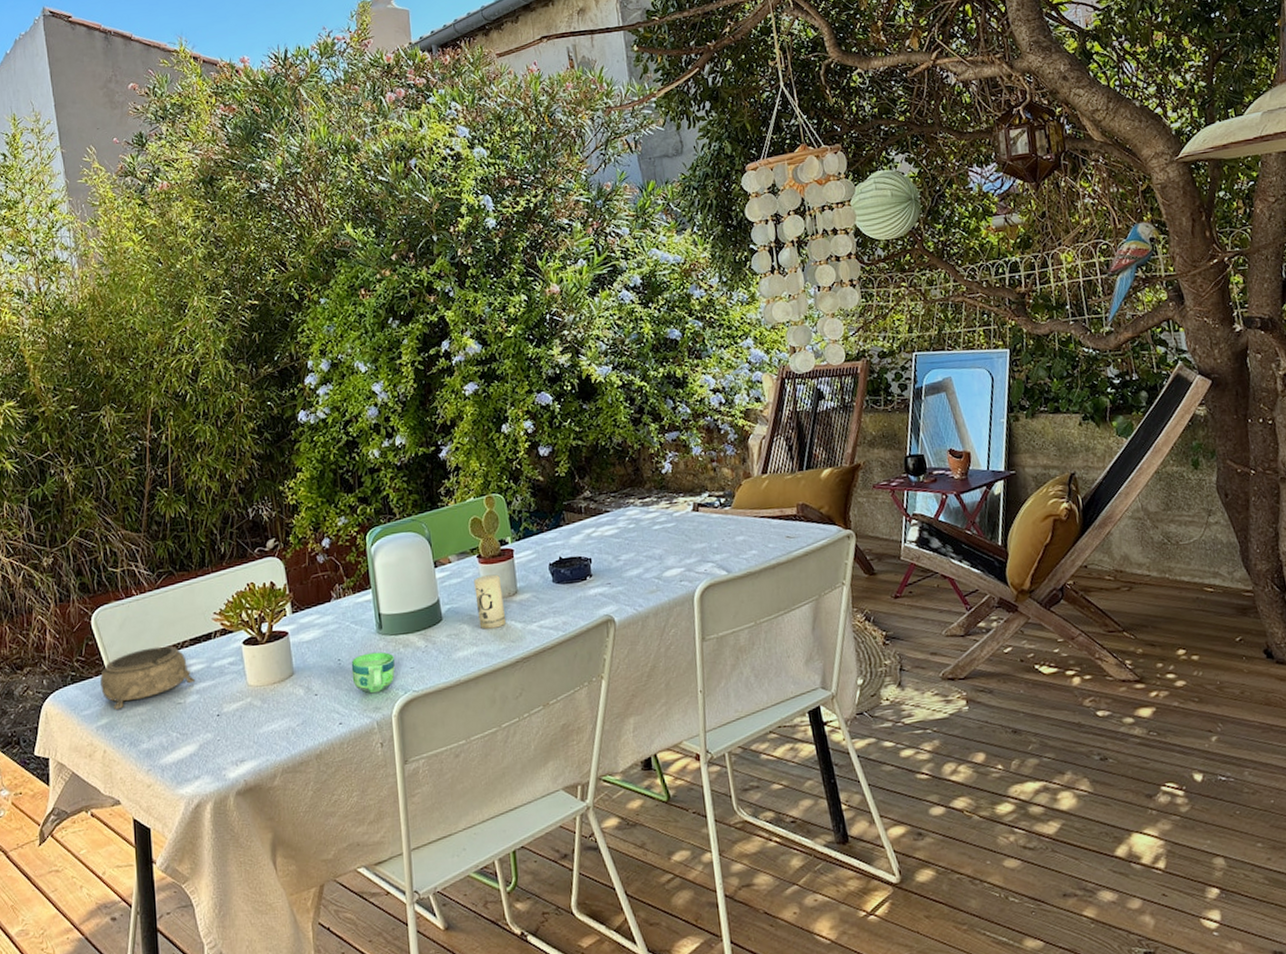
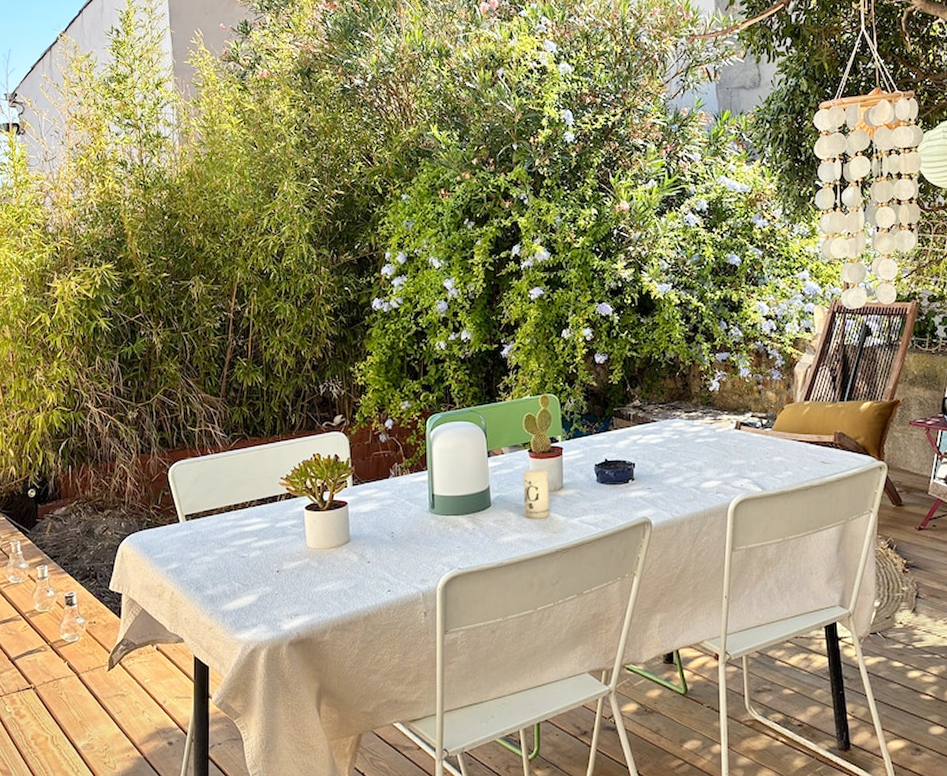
decorative bowl: present [100,646,195,710] -> none [173,503,259,556]
cup: present [351,652,395,694] -> none [403,529,444,567]

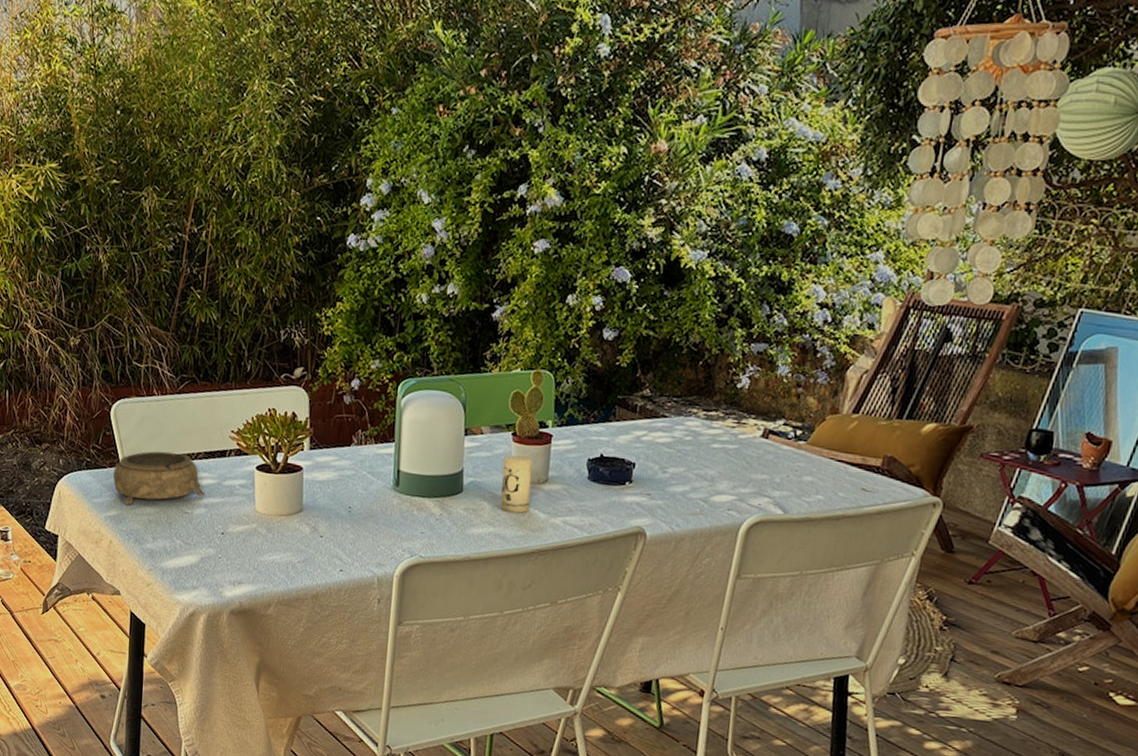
decorative bowl: none [173,503,259,556] -> present [113,451,204,505]

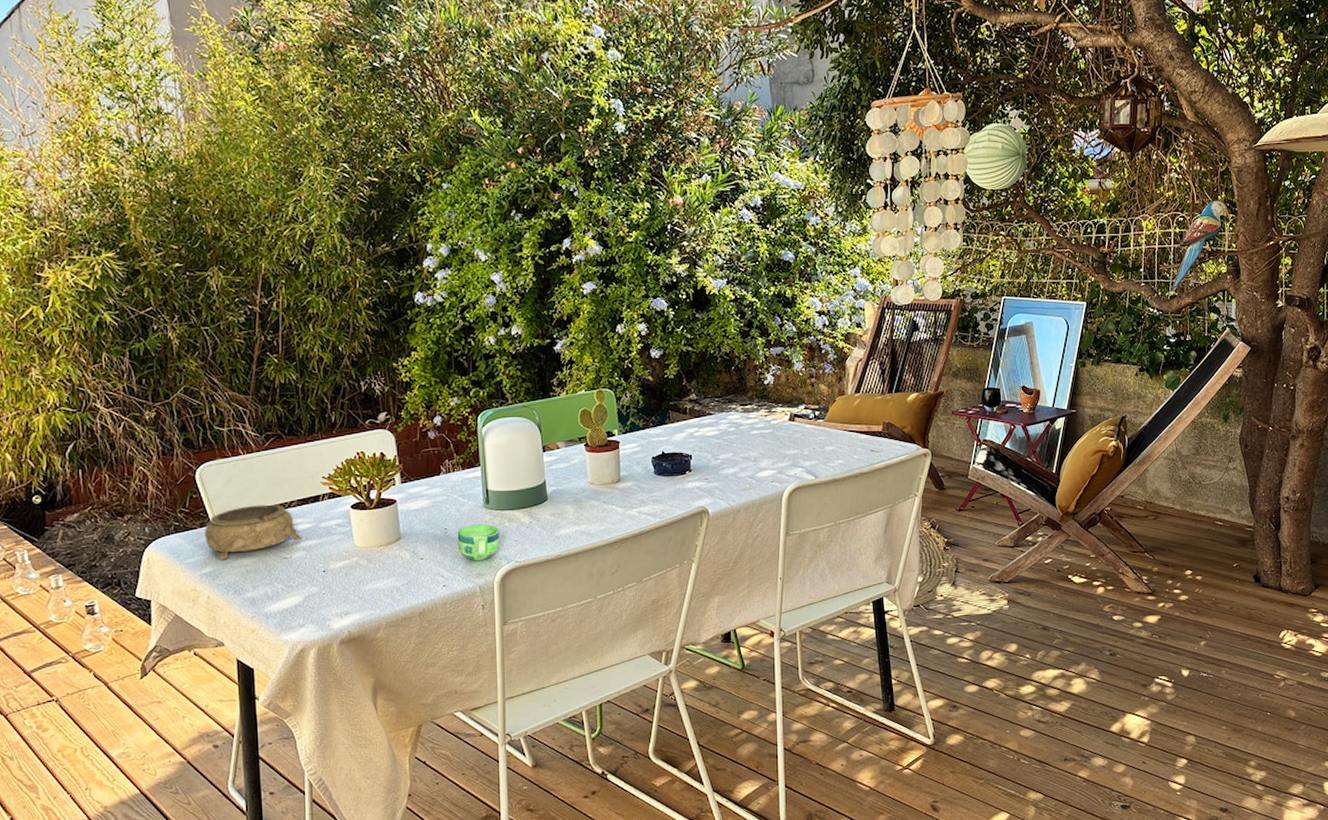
cup: none [360,507,407,550] -> present [457,524,500,561]
candle: present [500,455,532,513] -> none [580,462,608,511]

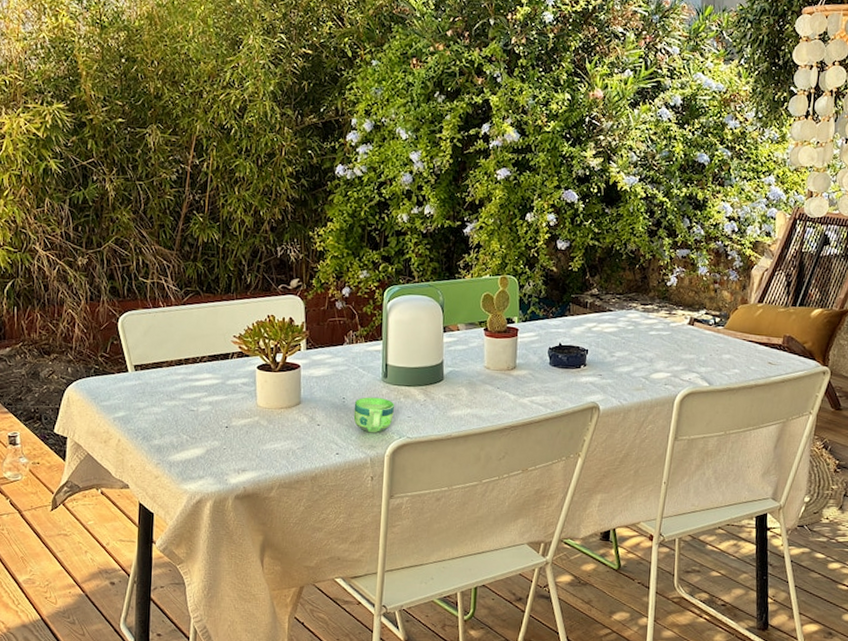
decorative bowl: present [205,504,301,560] -> none [121,356,209,406]

